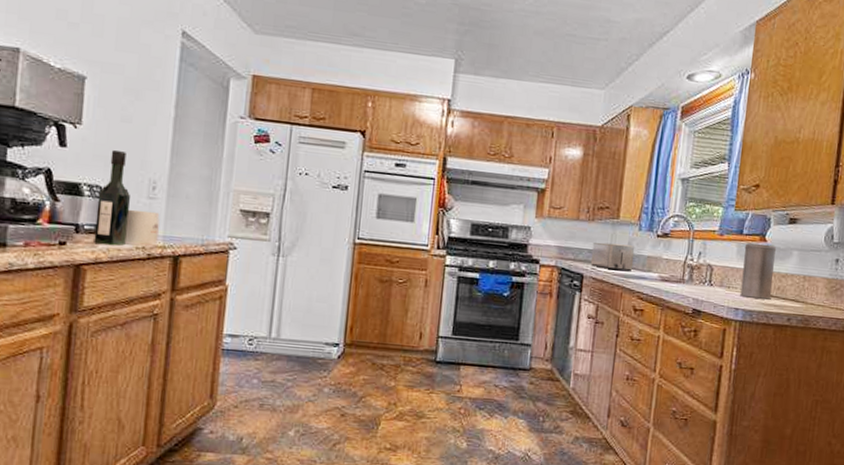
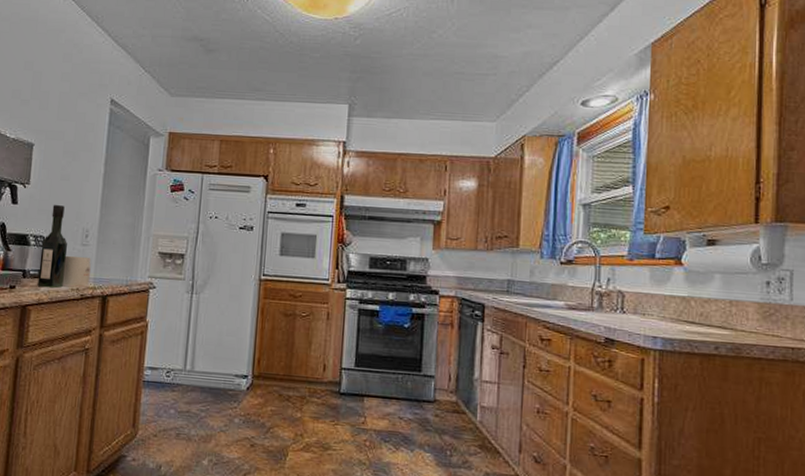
toaster: present [590,242,635,272] -> none [491,271,538,301]
canister: present [740,243,777,300] -> none [657,267,695,328]

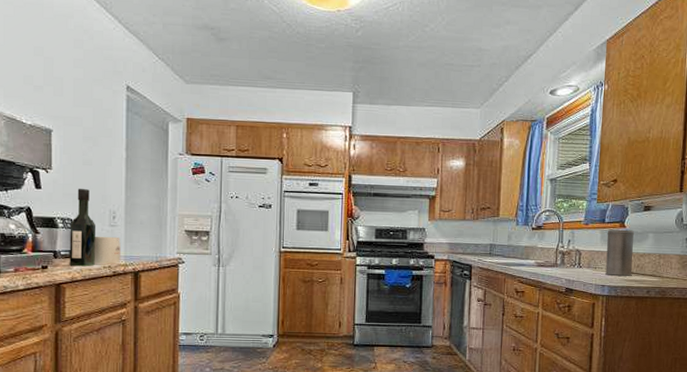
canister: none [657,267,695,328] -> present [605,229,635,277]

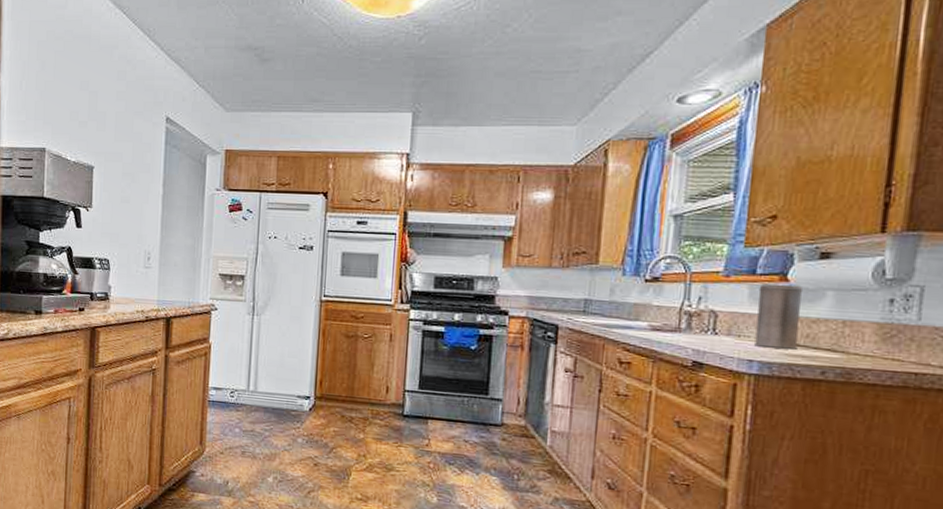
bottle: present [69,188,95,267] -> none [104,227,131,311]
mug: present [94,236,121,266] -> none [127,278,154,310]

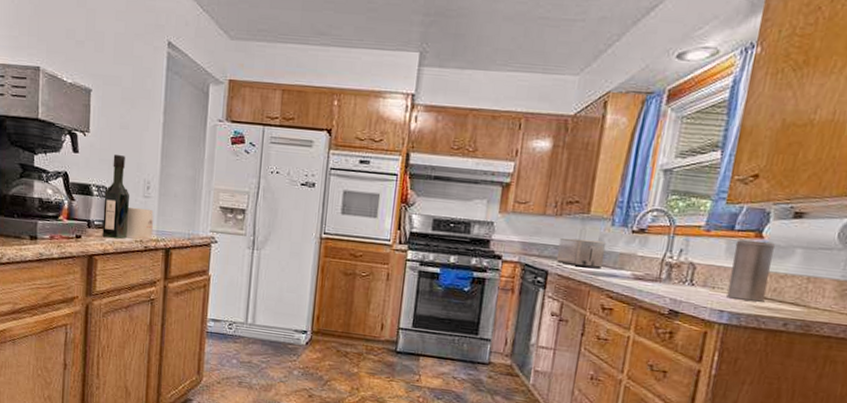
bottle: none [104,227,131,311] -> present [102,154,129,240]
mug: none [127,278,154,310] -> present [126,206,154,240]
toaster: none [566,290,619,321] -> present [556,238,607,270]

